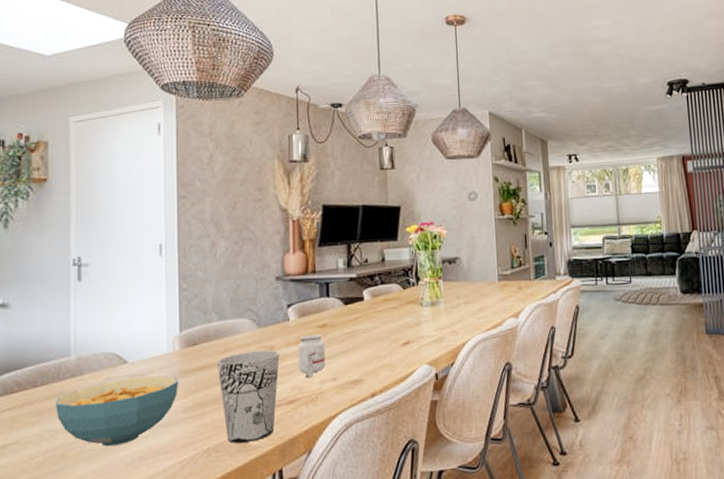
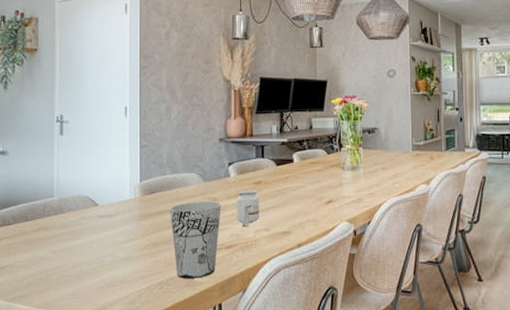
cereal bowl: present [56,375,178,447] -> none [42,218,138,274]

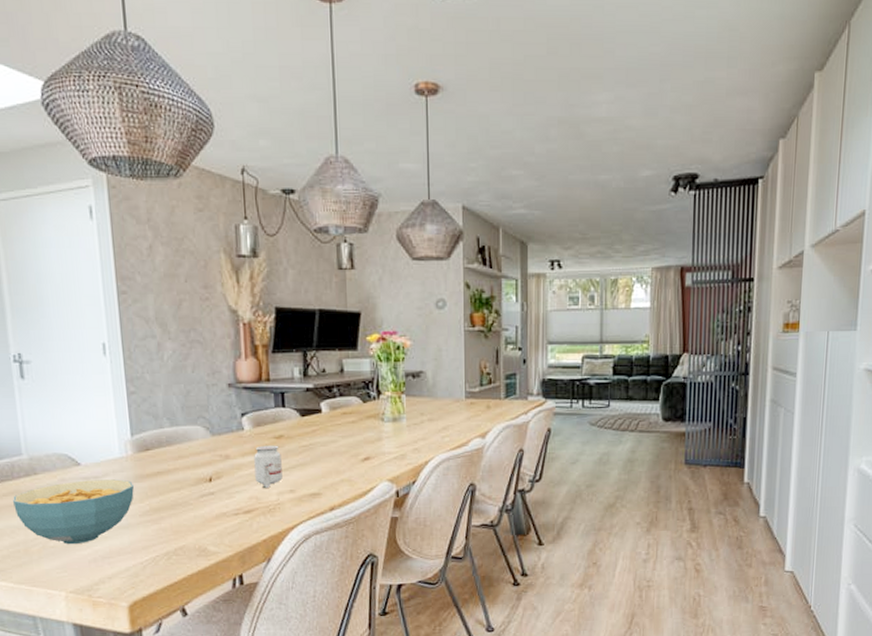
cereal bowl: none [42,218,138,274] -> present [13,479,134,545]
cup: present [170,202,221,279] -> none [172,459,236,548]

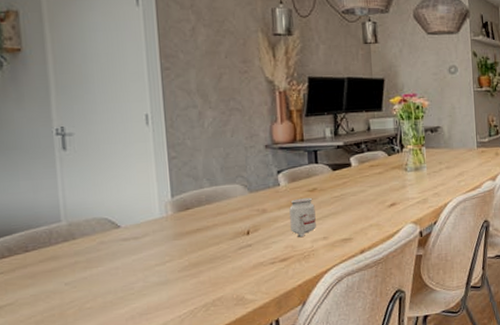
cereal bowl: present [13,479,134,545] -> none [49,238,174,305]

